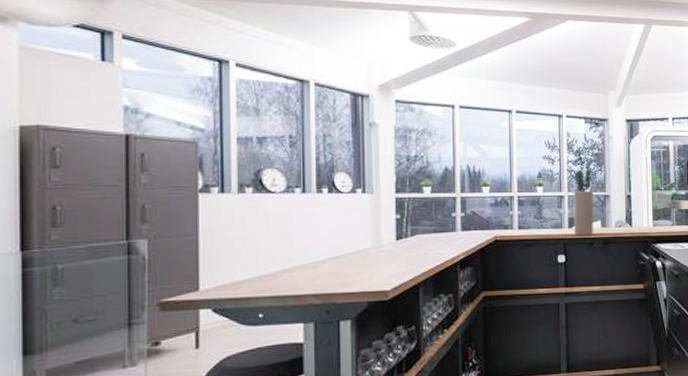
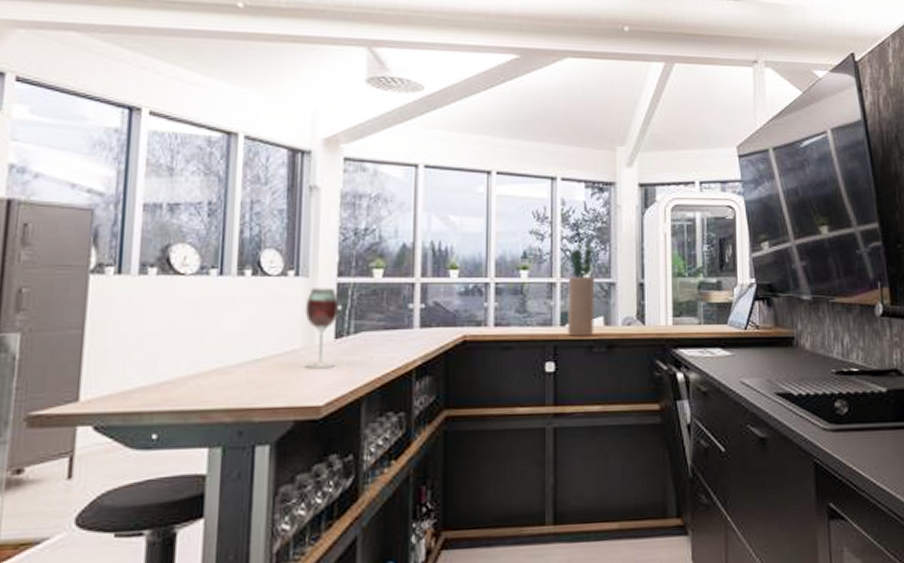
wineglass: none [371,202,399,263] -> present [304,288,340,369]

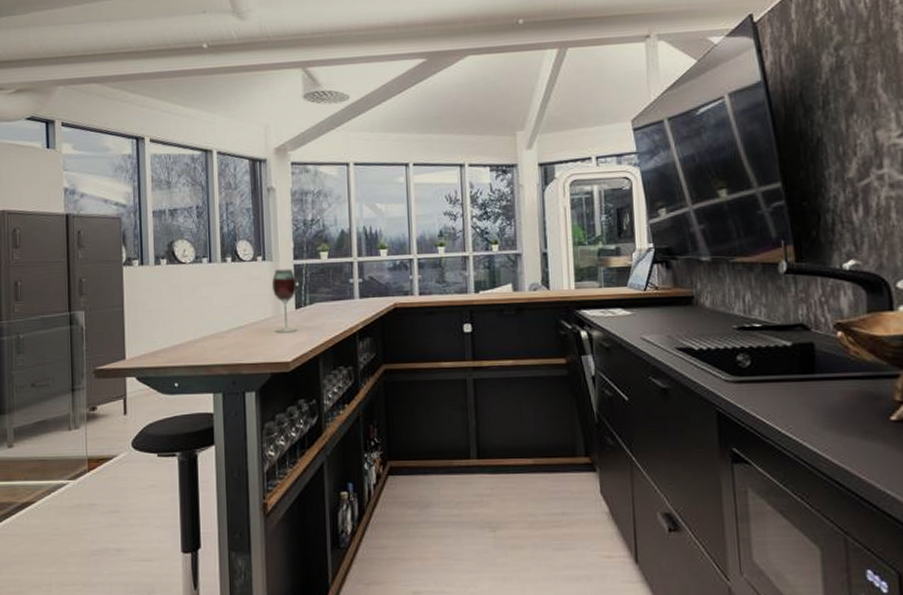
vase: present [568,236,595,336] -> none [479,214,504,302]

